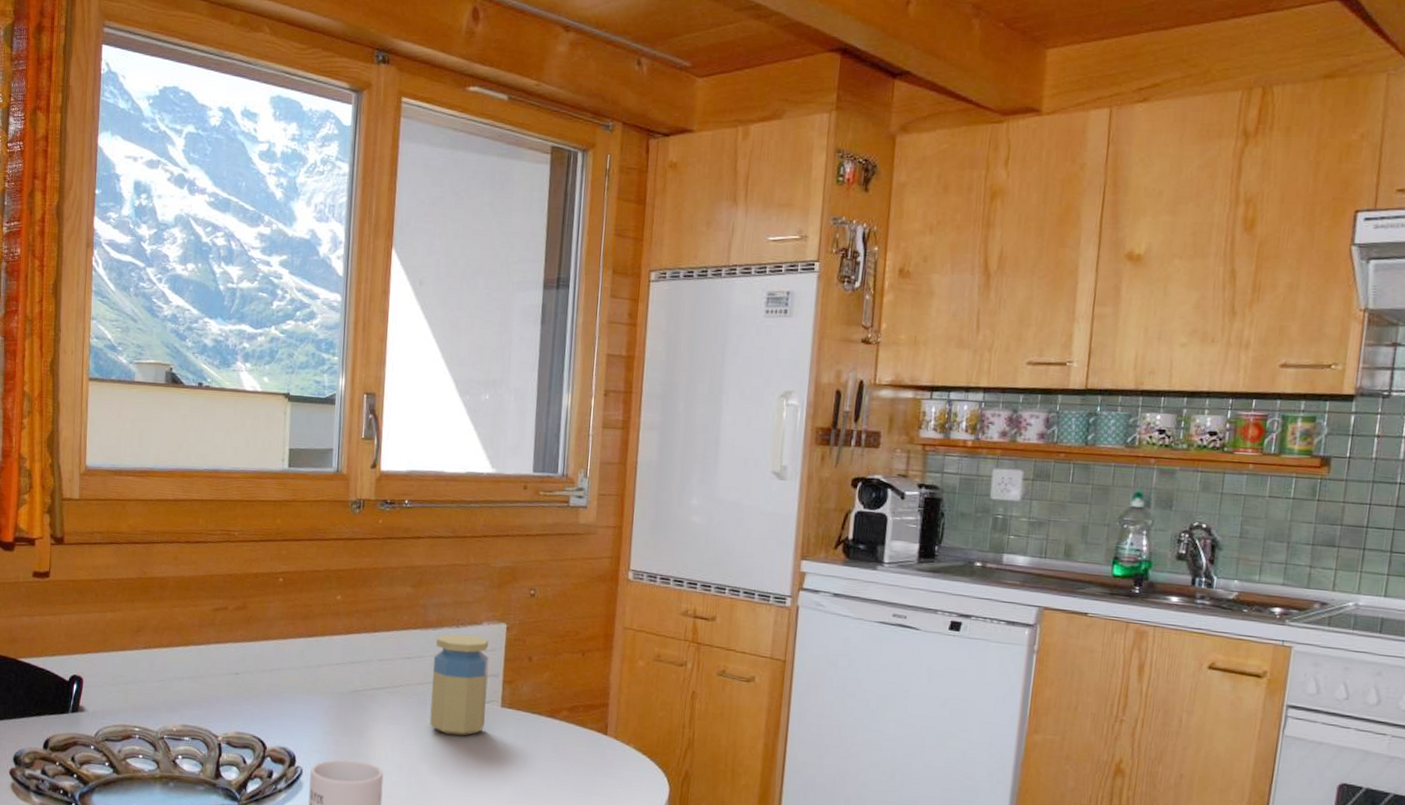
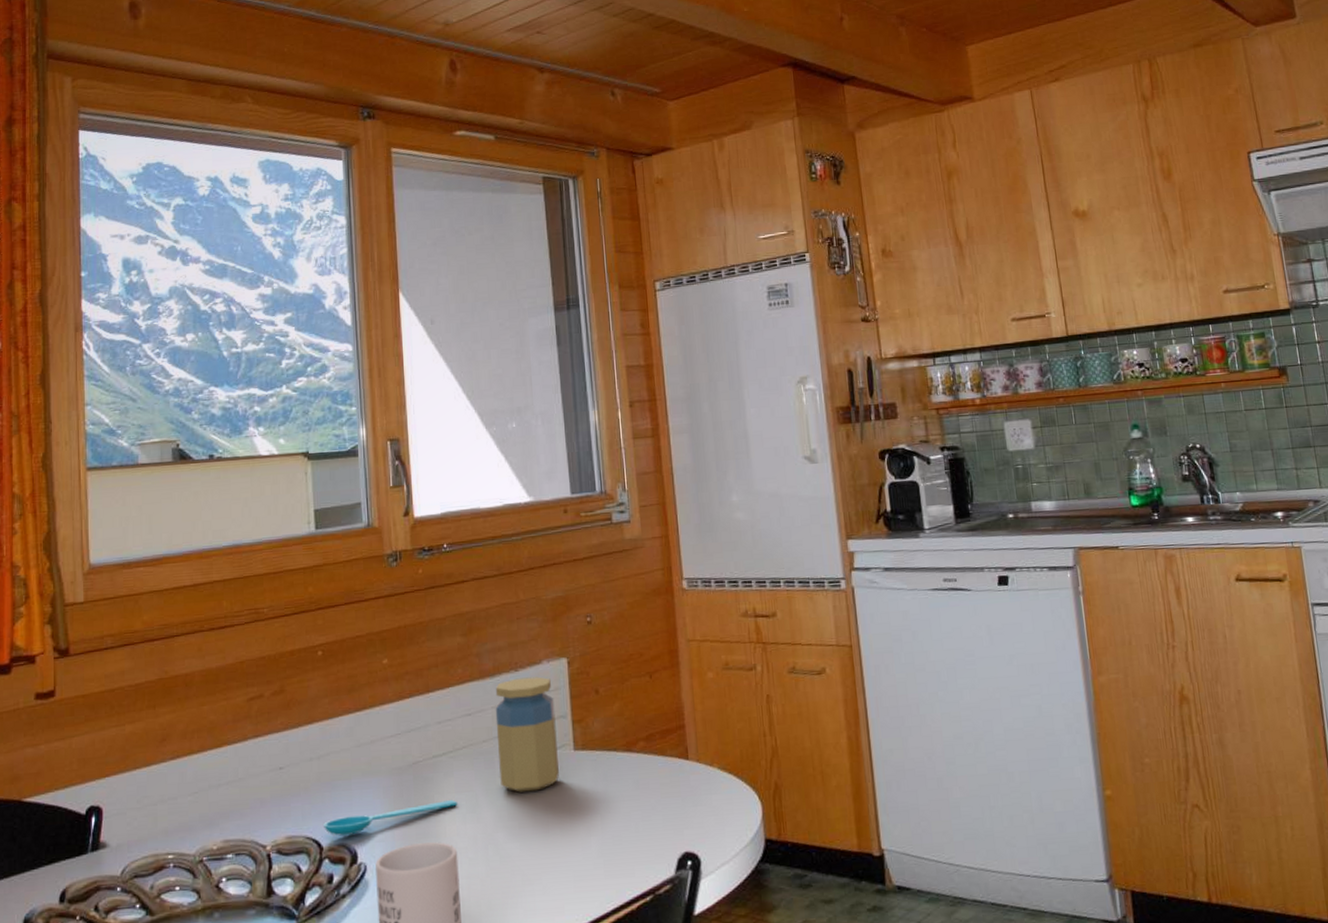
spoon: none [269,725,389,742] -> present [324,799,458,836]

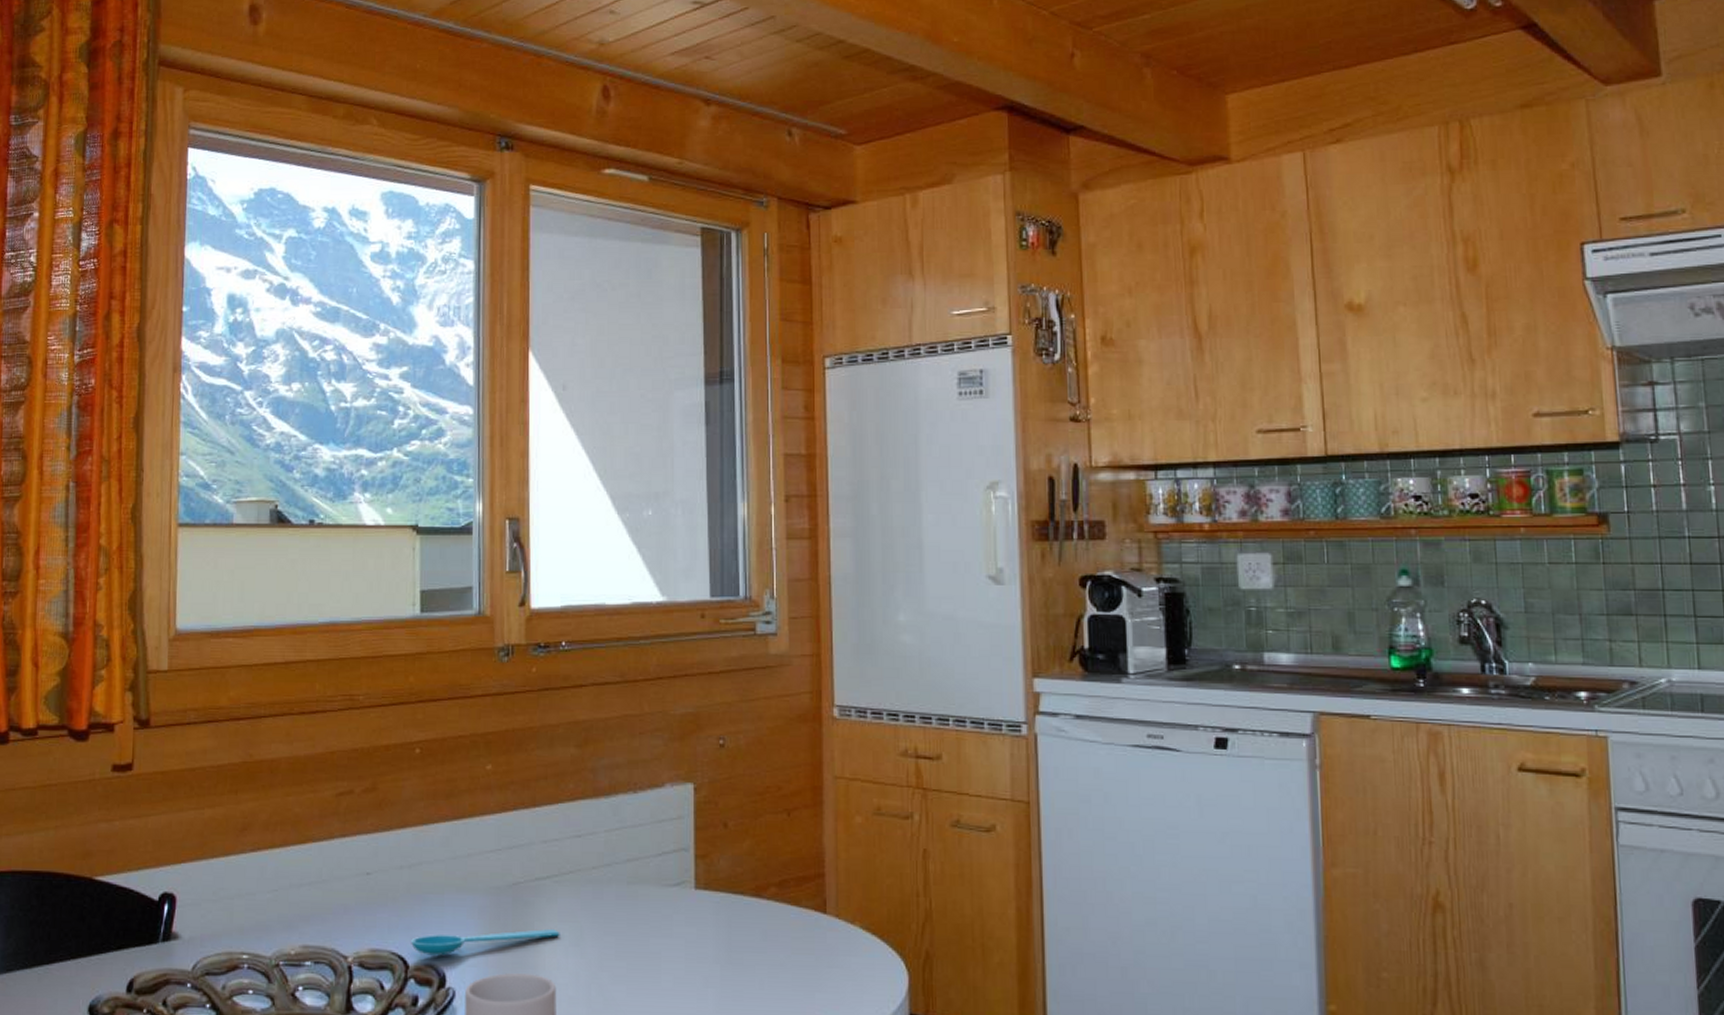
jar: present [495,676,559,792] -> none [608,801,676,930]

